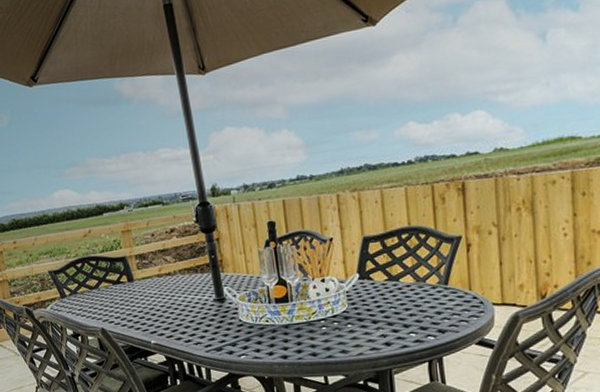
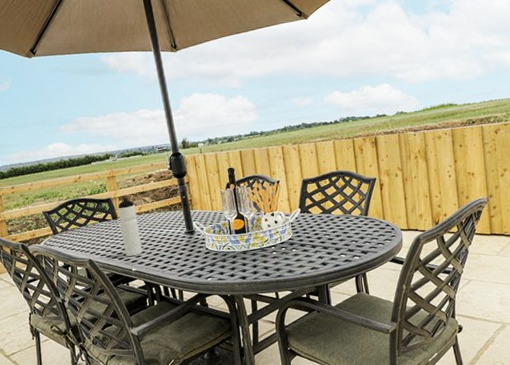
water bottle: none [133,256,164,327] -> present [117,198,143,257]

